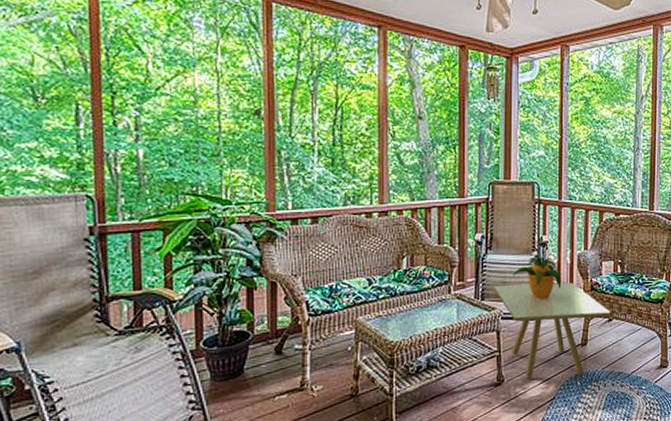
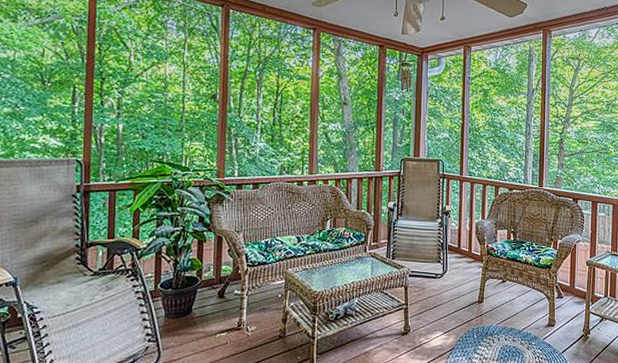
side table: present [494,282,611,381] -> none [403,246,504,332]
potted plant: present [513,257,563,299] -> none [420,224,463,260]

